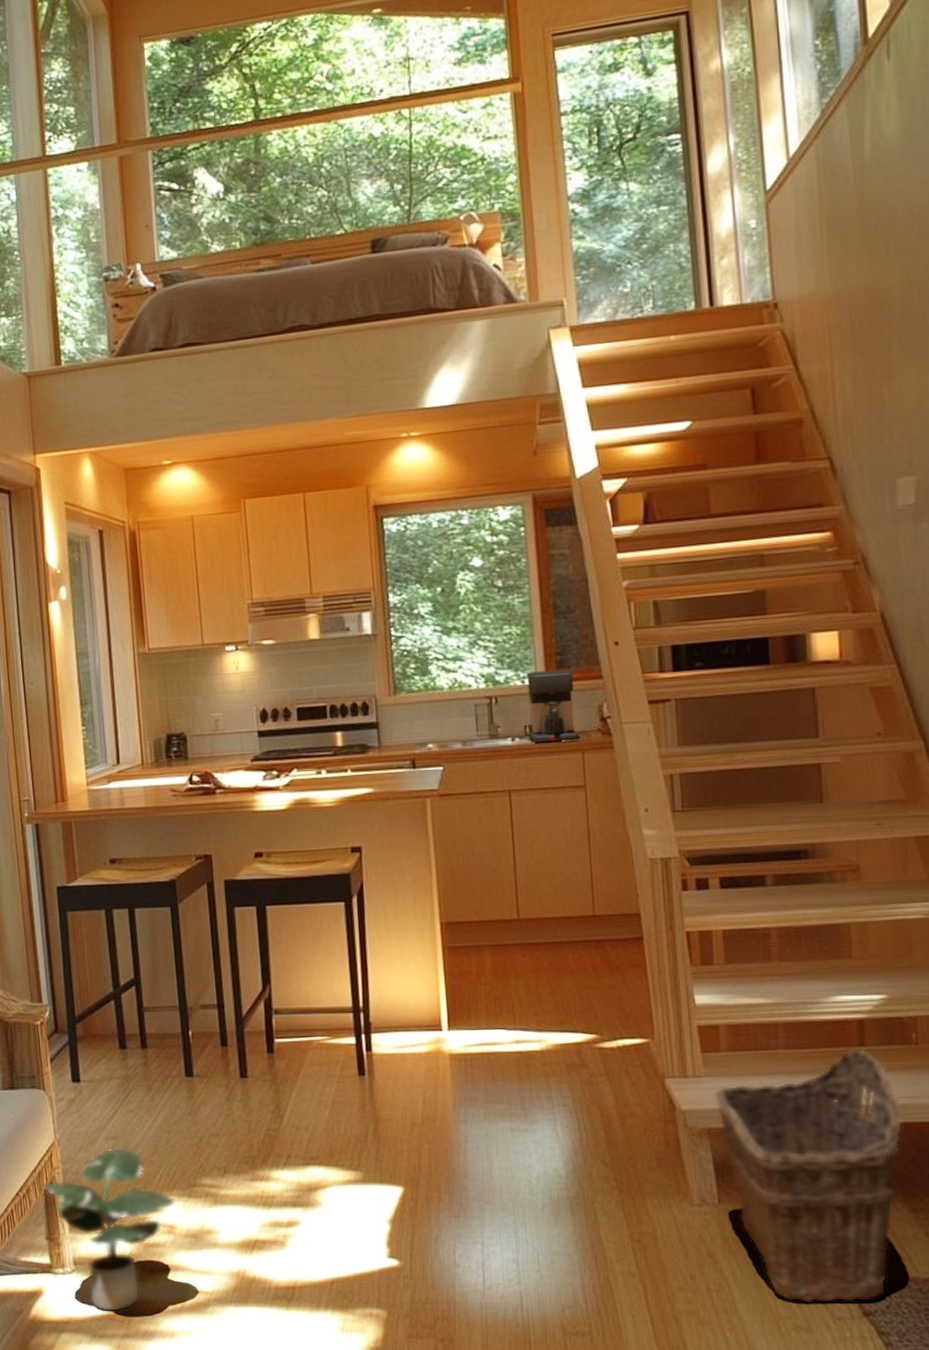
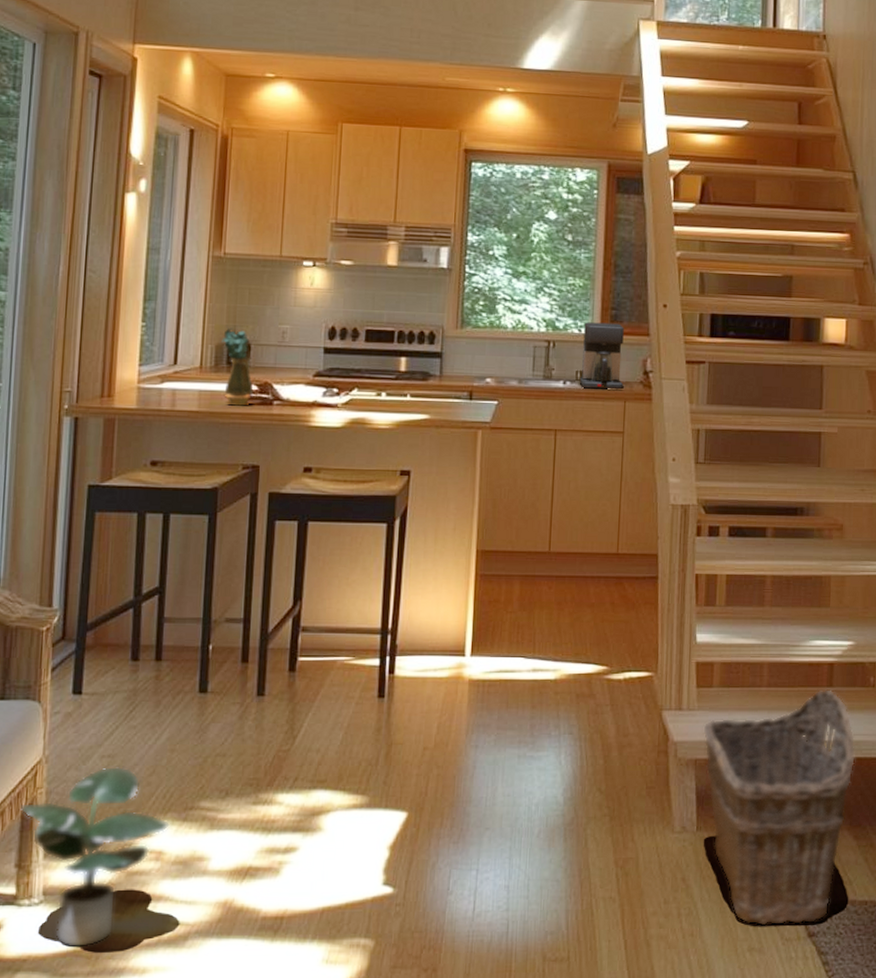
vase: none [158,719,195,799] -> present [221,325,253,406]

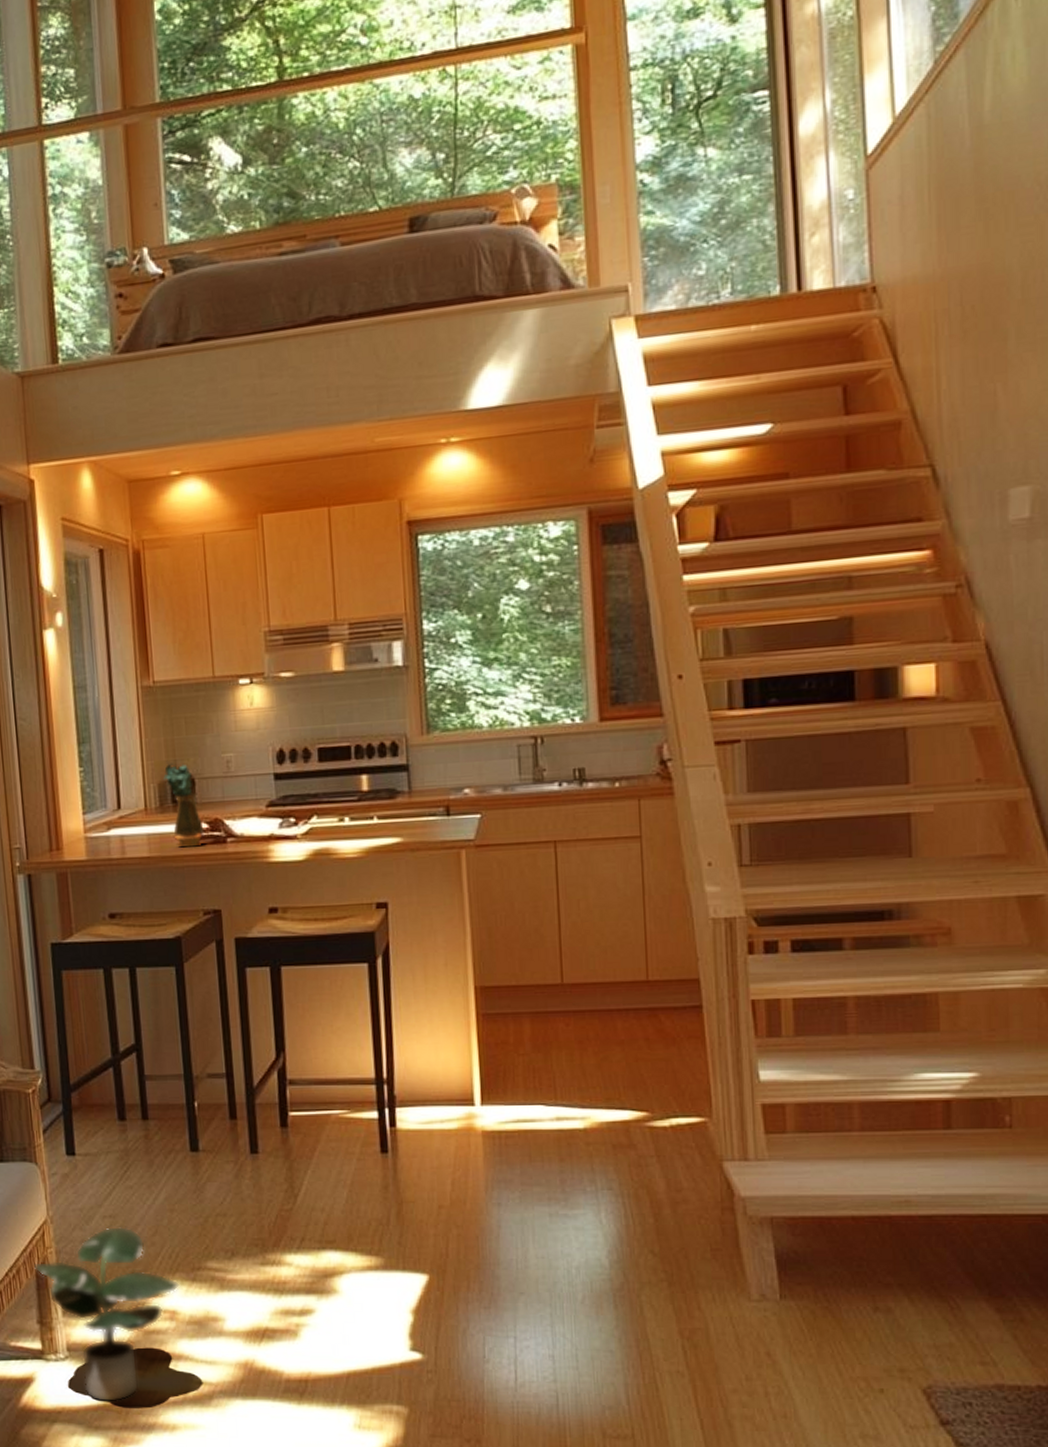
coffee maker: present [579,322,624,390] -> none [578,705,636,789]
wicker basket: present [703,689,856,926] -> none [778,1132,992,1410]

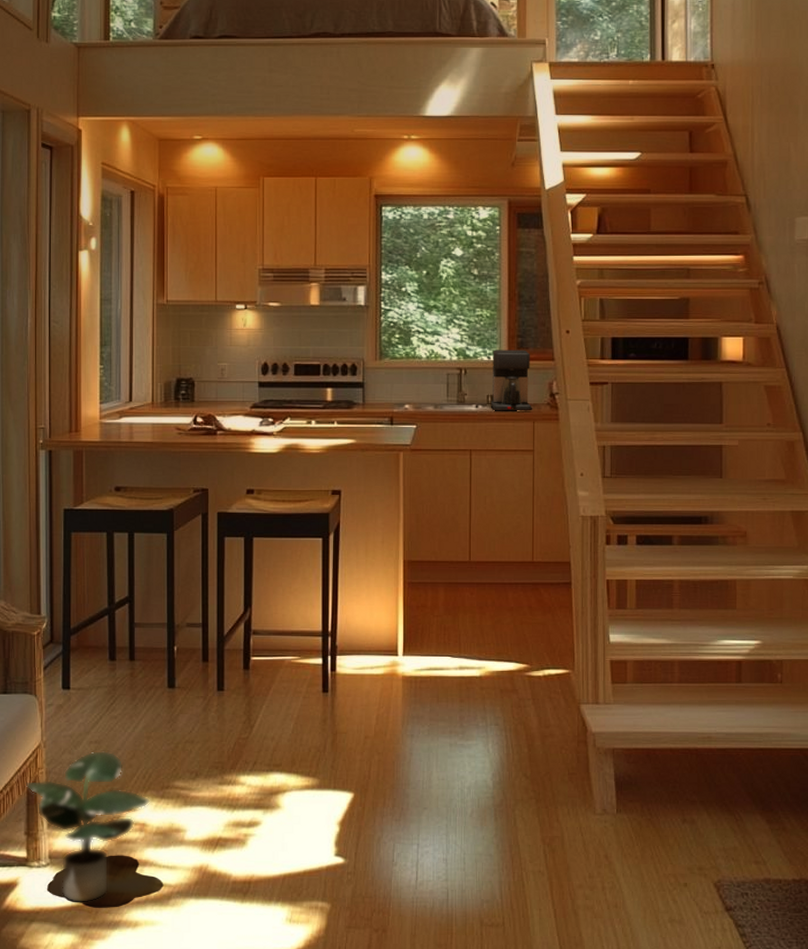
vase: present [163,760,203,848] -> none [169,365,198,436]
coffee maker: none [578,705,636,789] -> present [490,350,532,411]

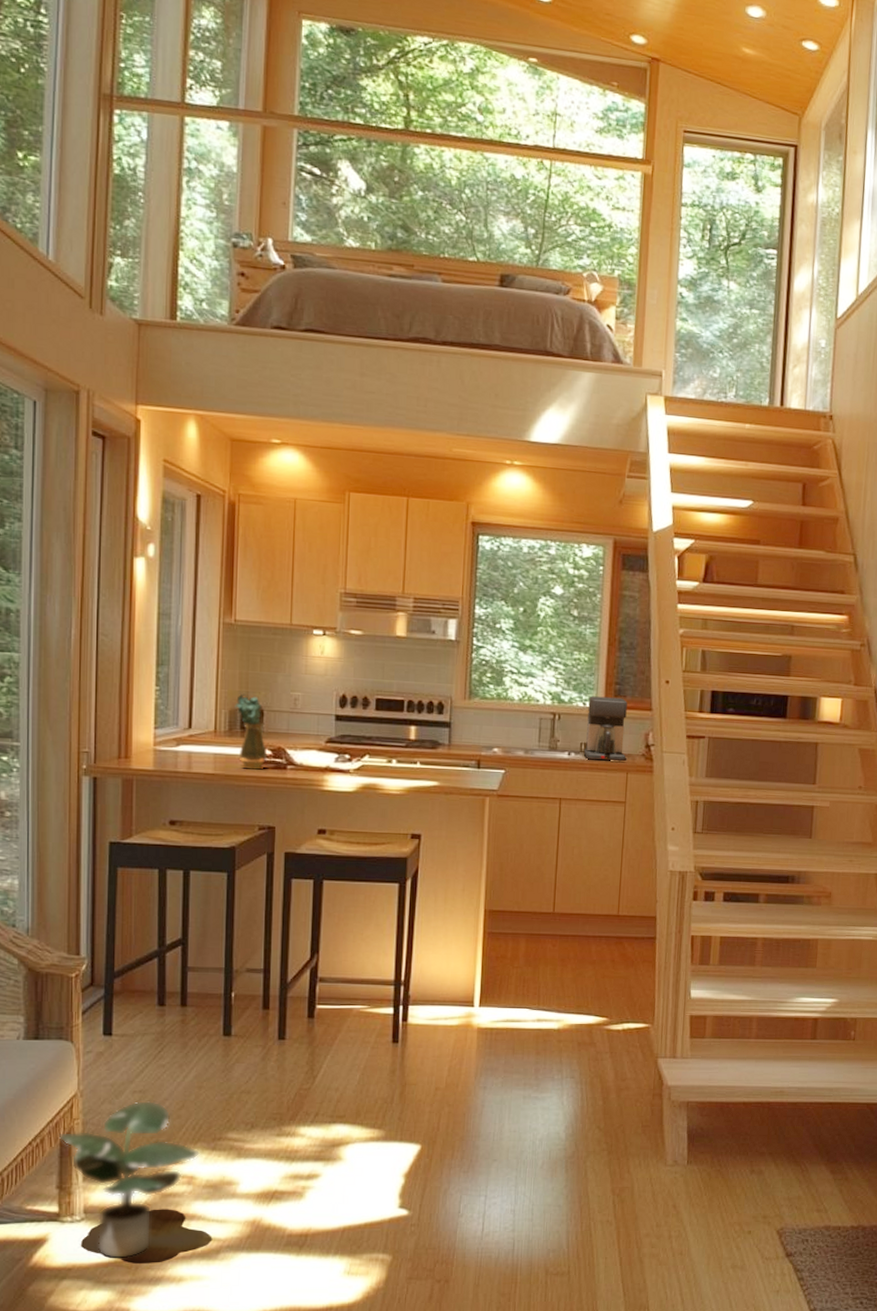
vase: none [169,365,198,436] -> present [235,691,266,770]

